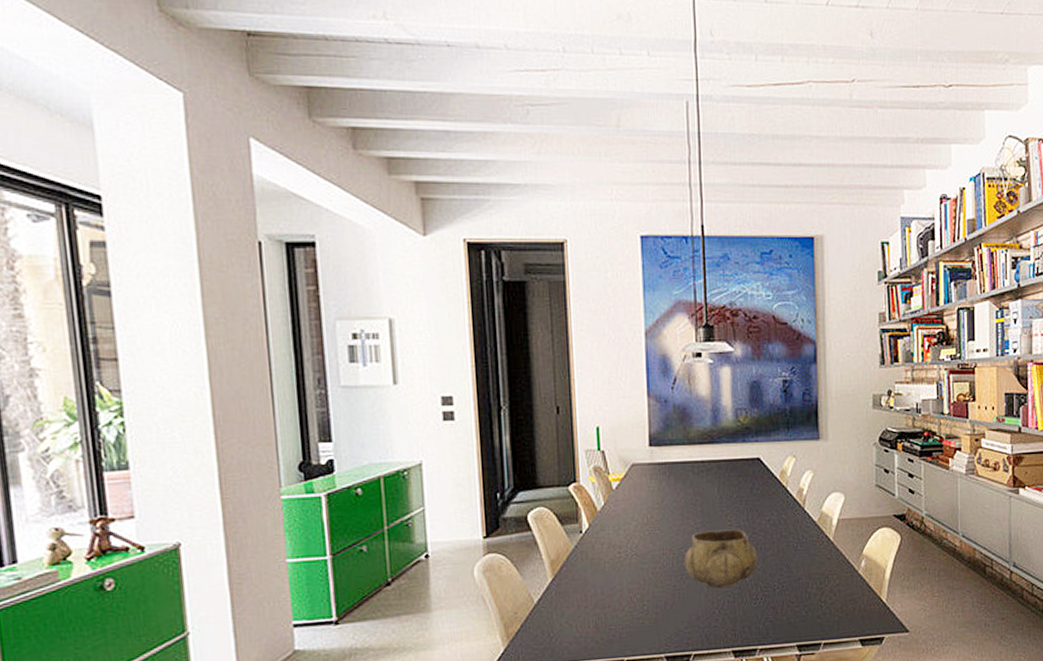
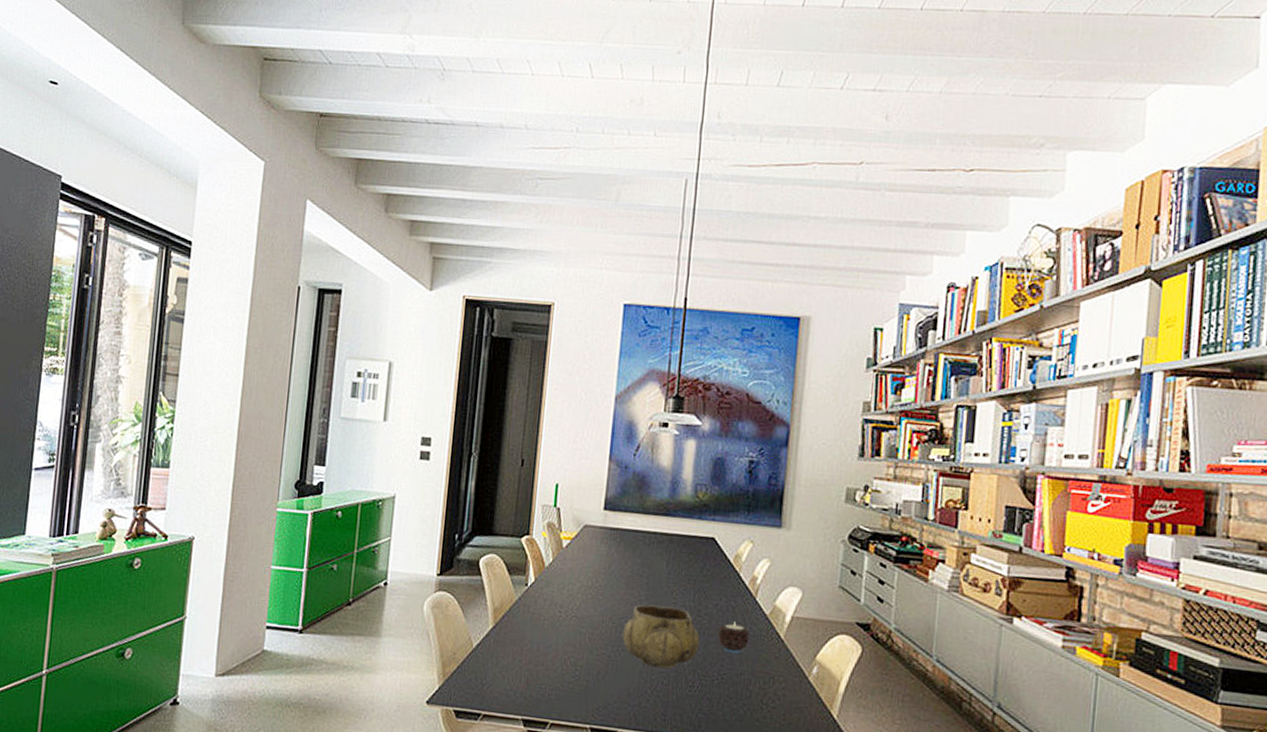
candle: none [774,533,803,562] -> present [718,622,750,654]

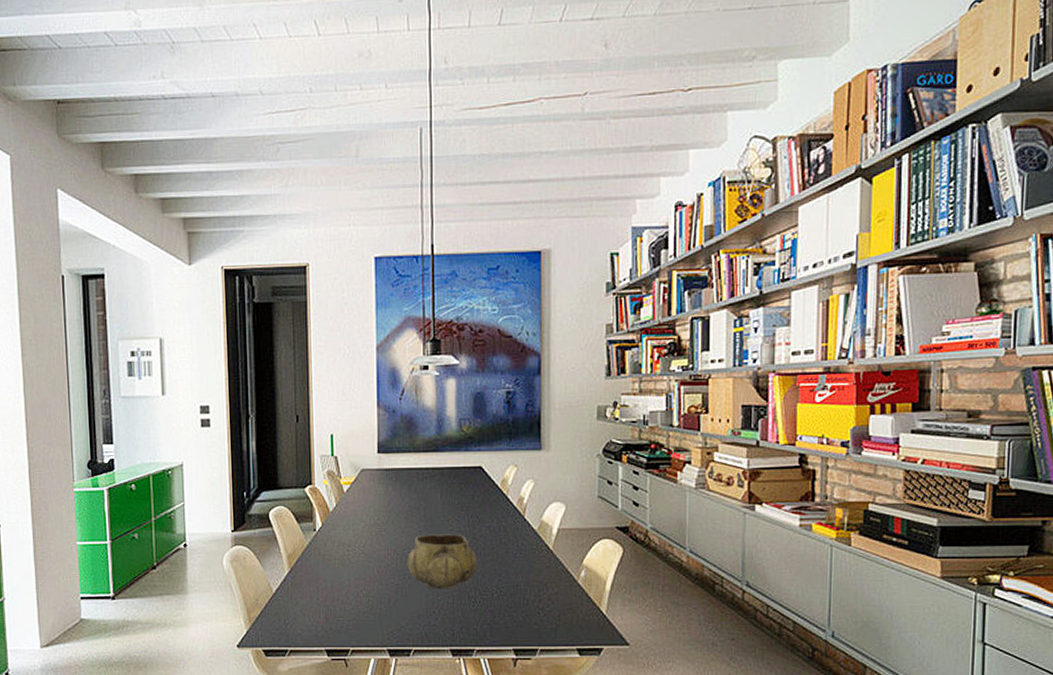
candle: present [718,622,750,654] -> none [493,540,522,568]

